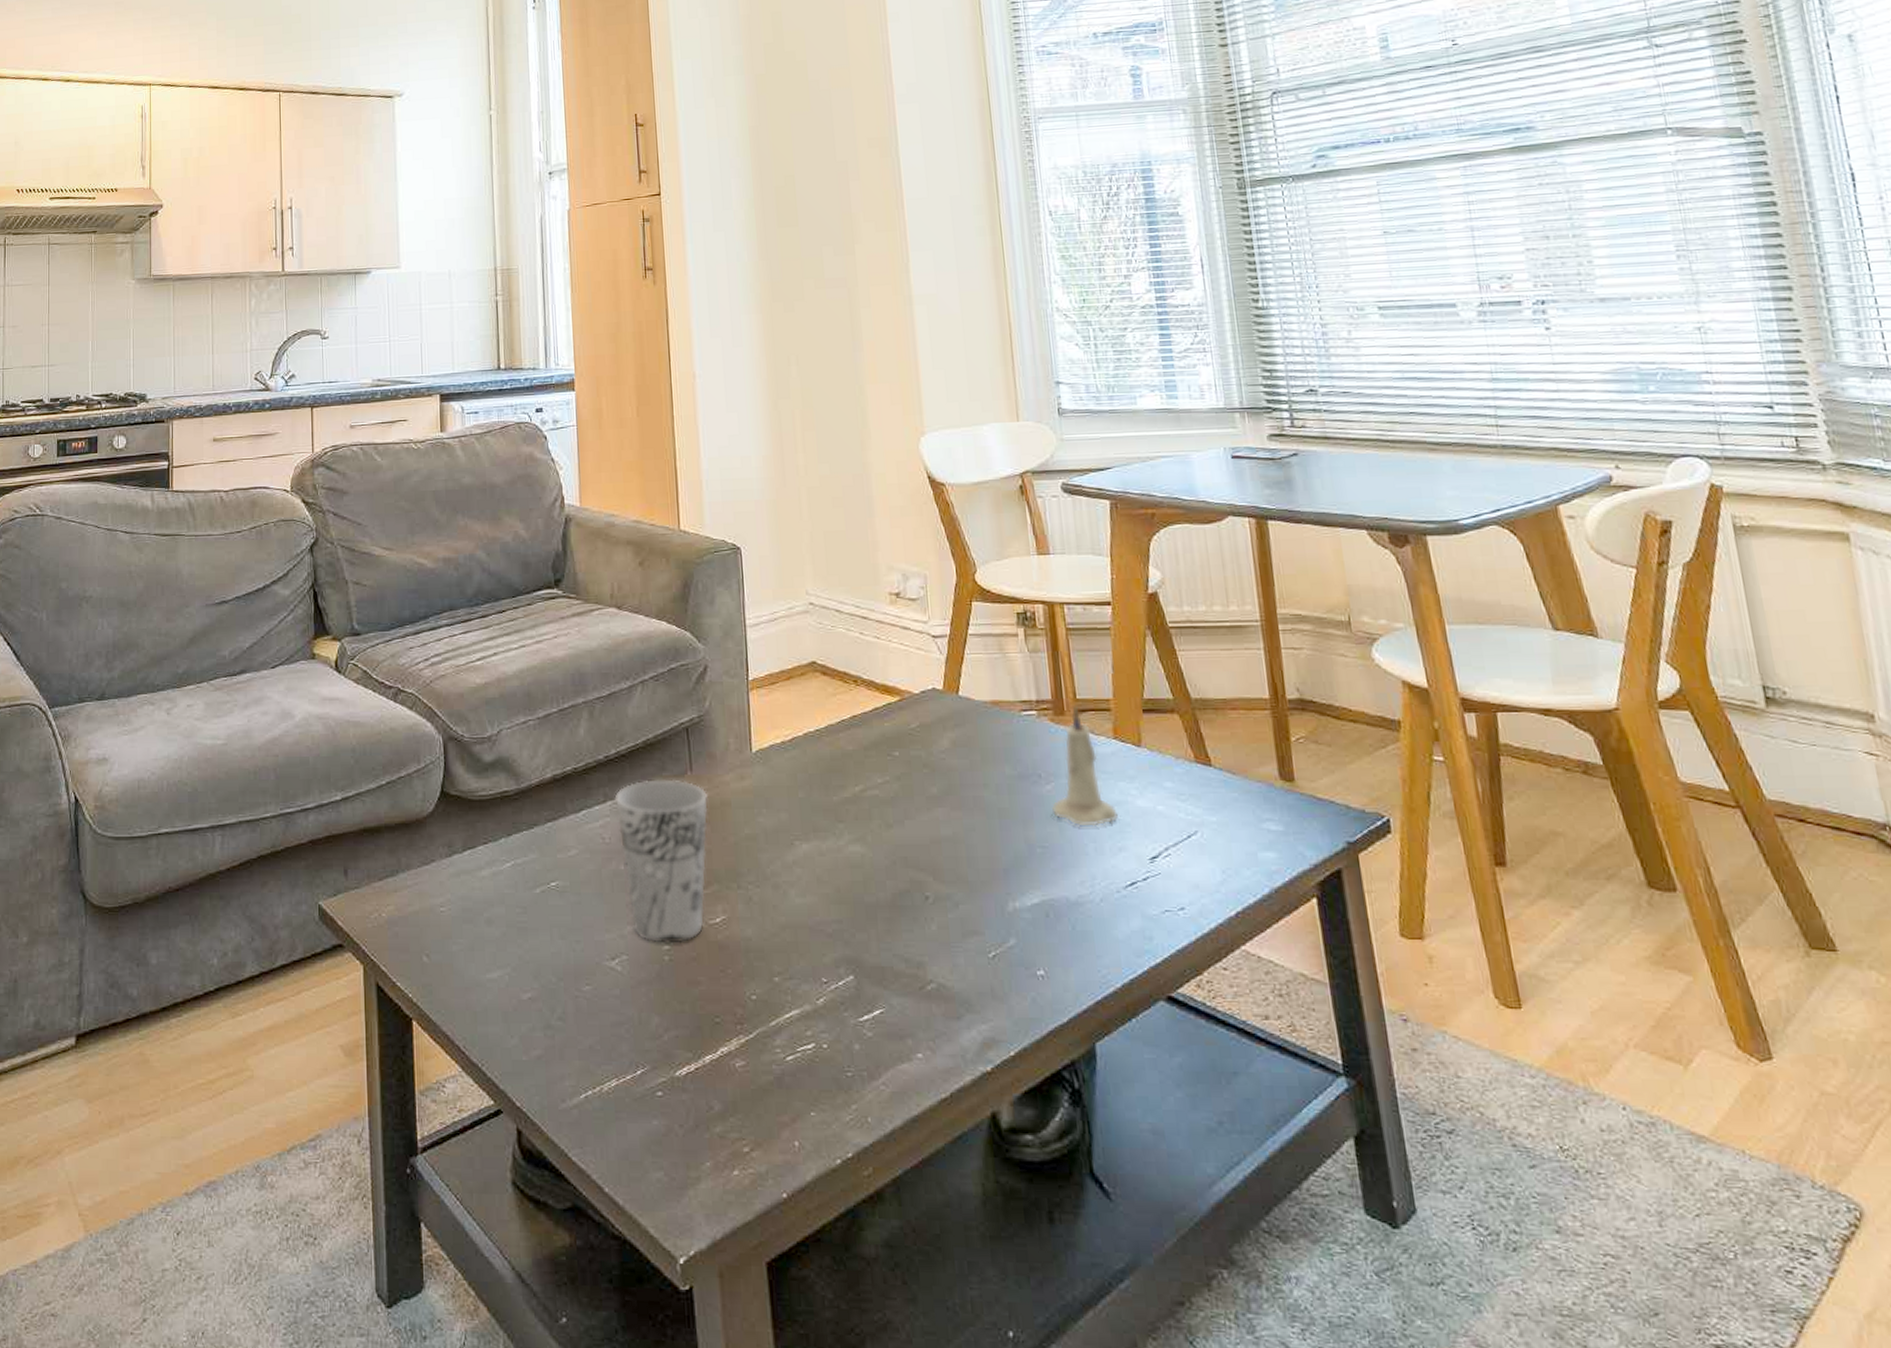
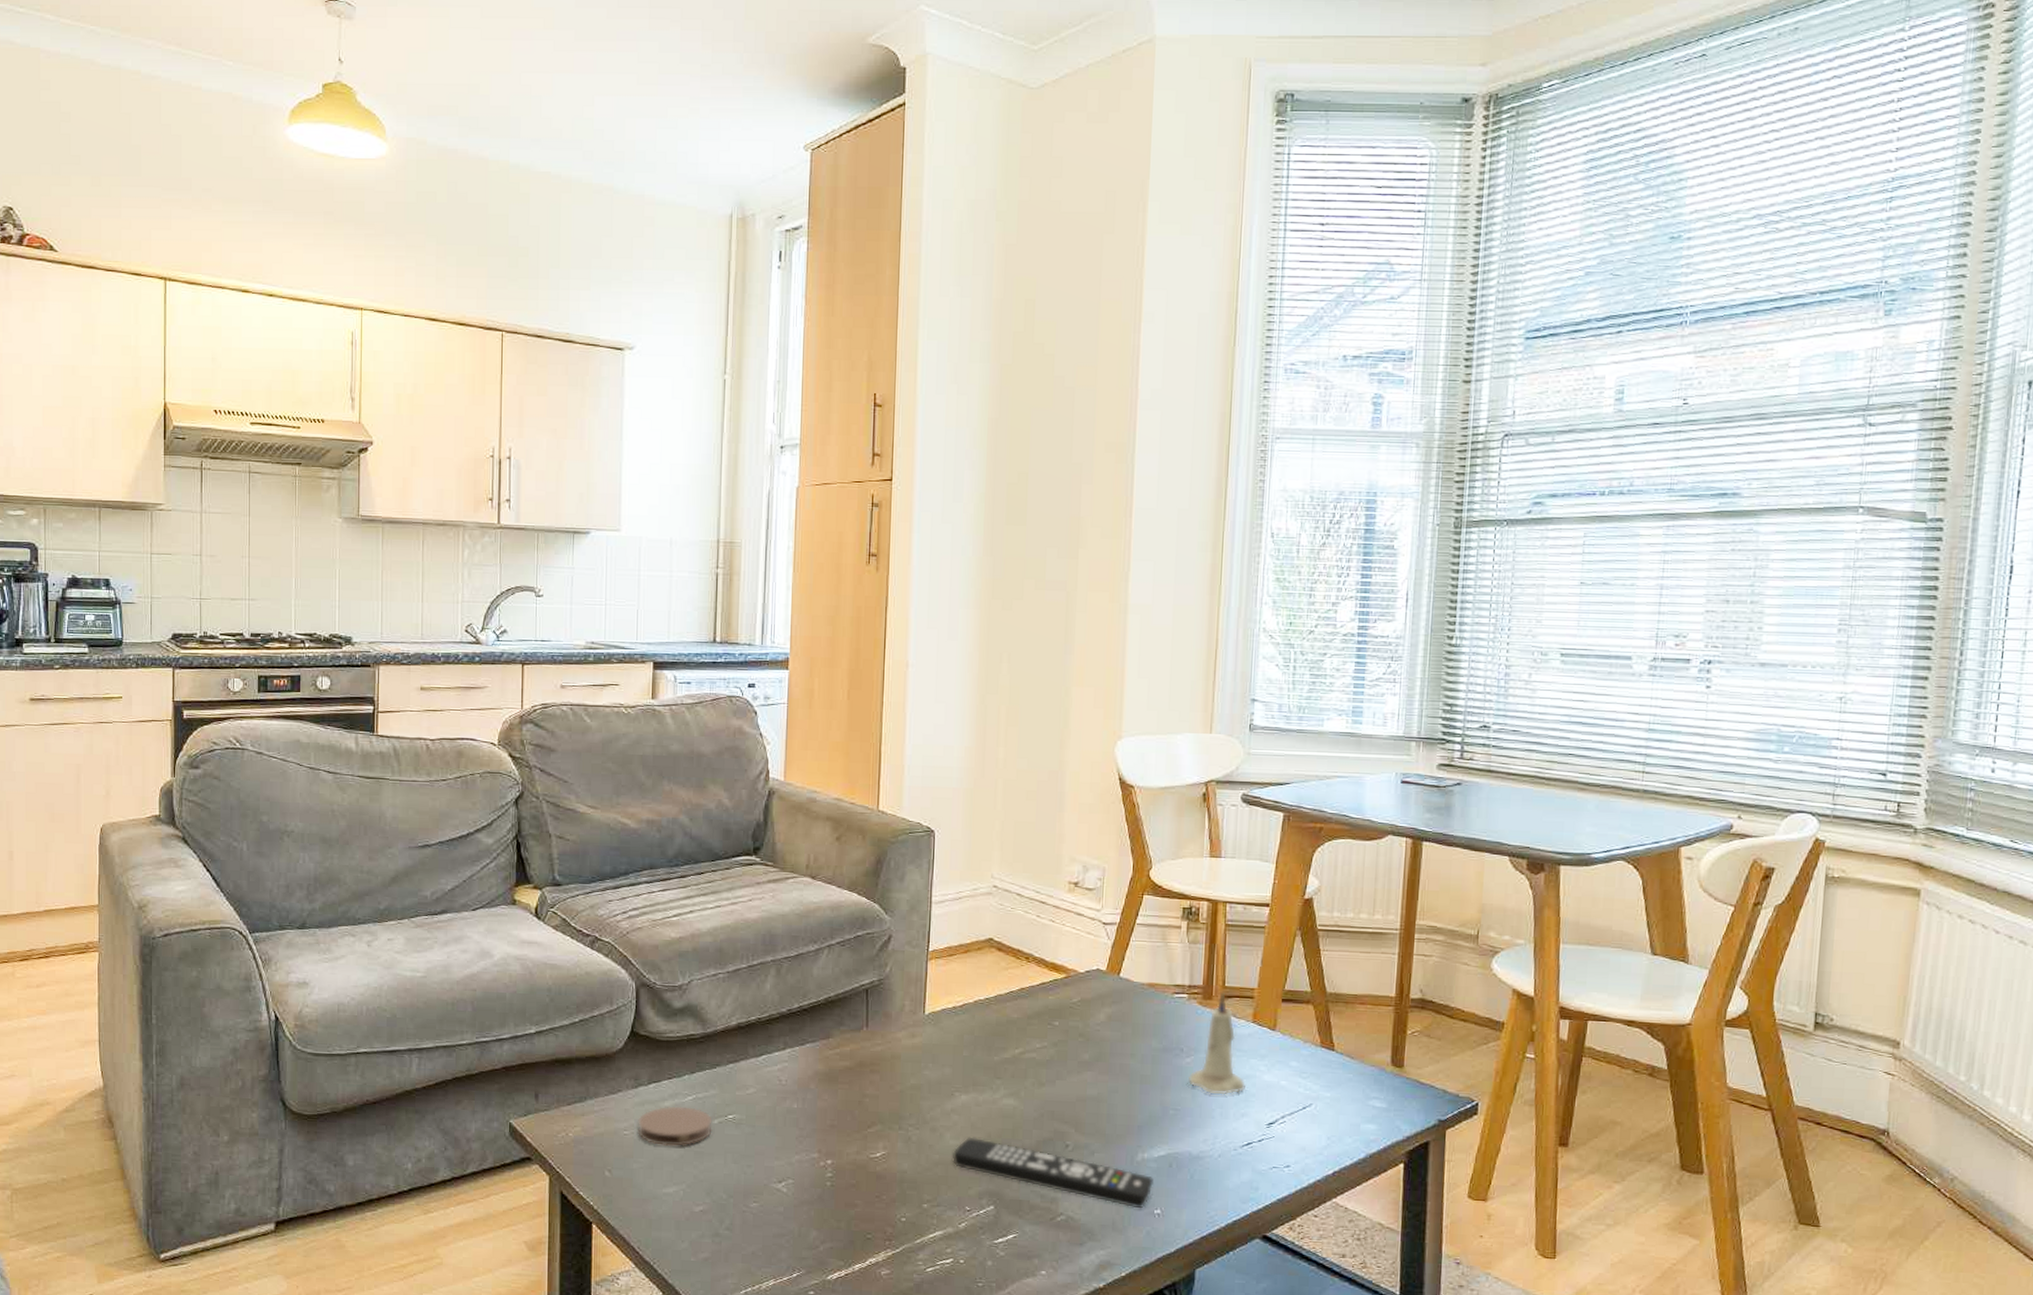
coaster: none [454,875,535,922] -> present [638,1106,712,1146]
cup: present [614,779,708,944] -> none [793,1032,879,1172]
remote control: none [800,893,1031,969] -> present [953,1136,1154,1208]

